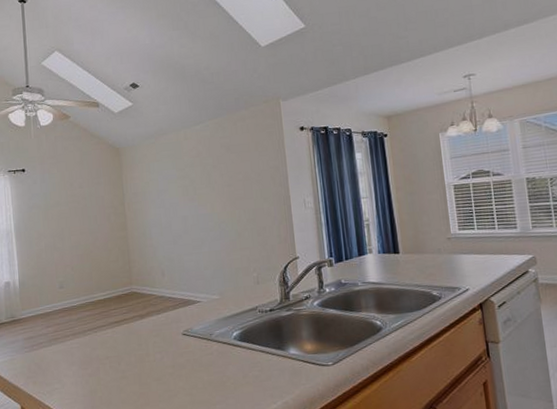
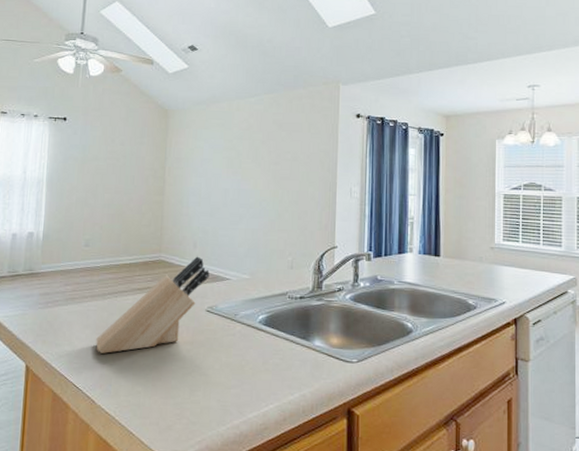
knife block: none [83,284,181,387] -> present [96,256,210,354]

